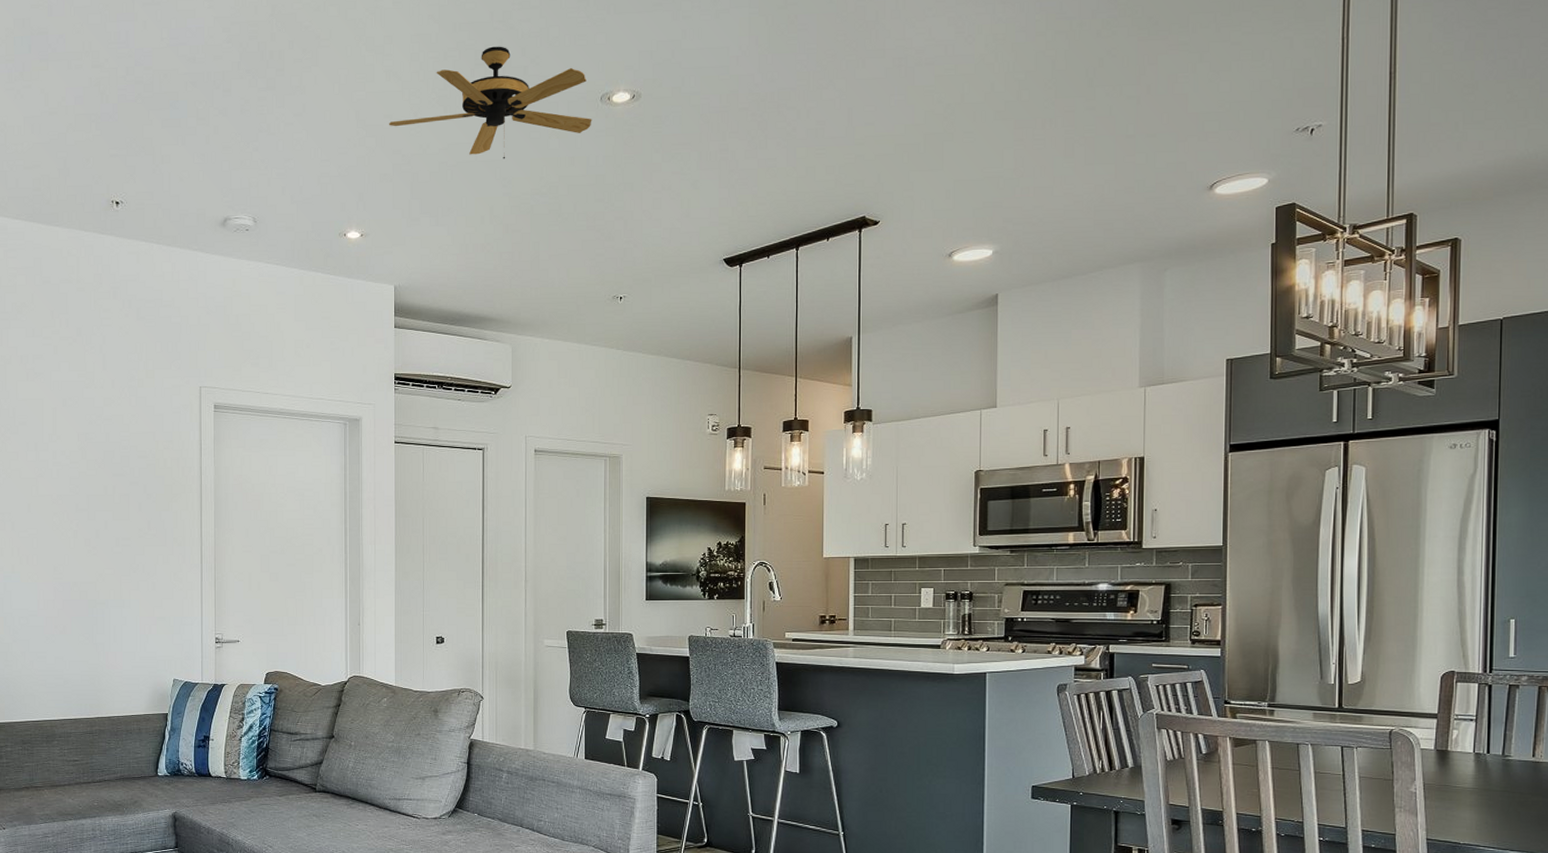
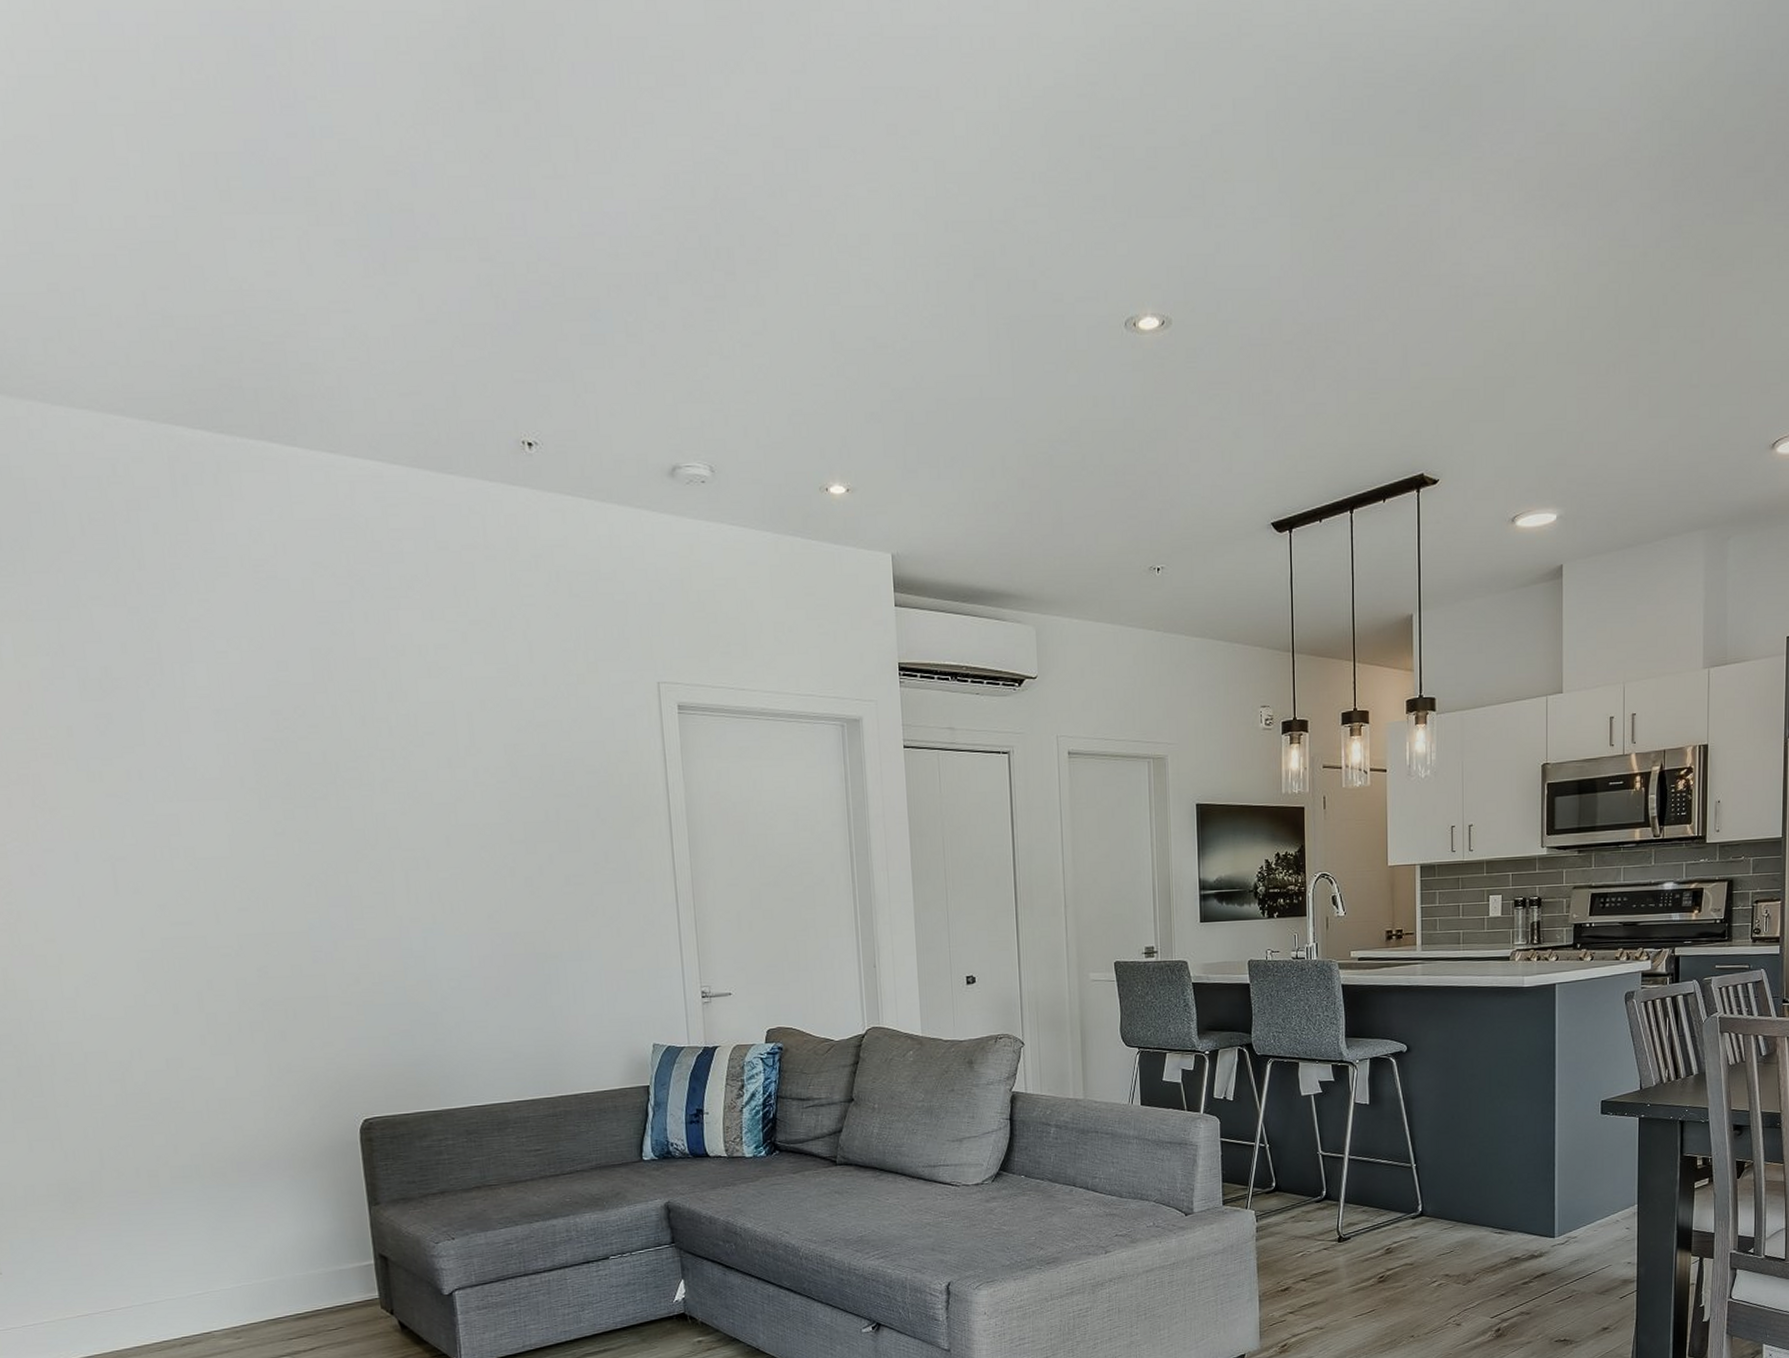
ceiling fan: present [388,46,592,159] -> none [871,253,1116,397]

